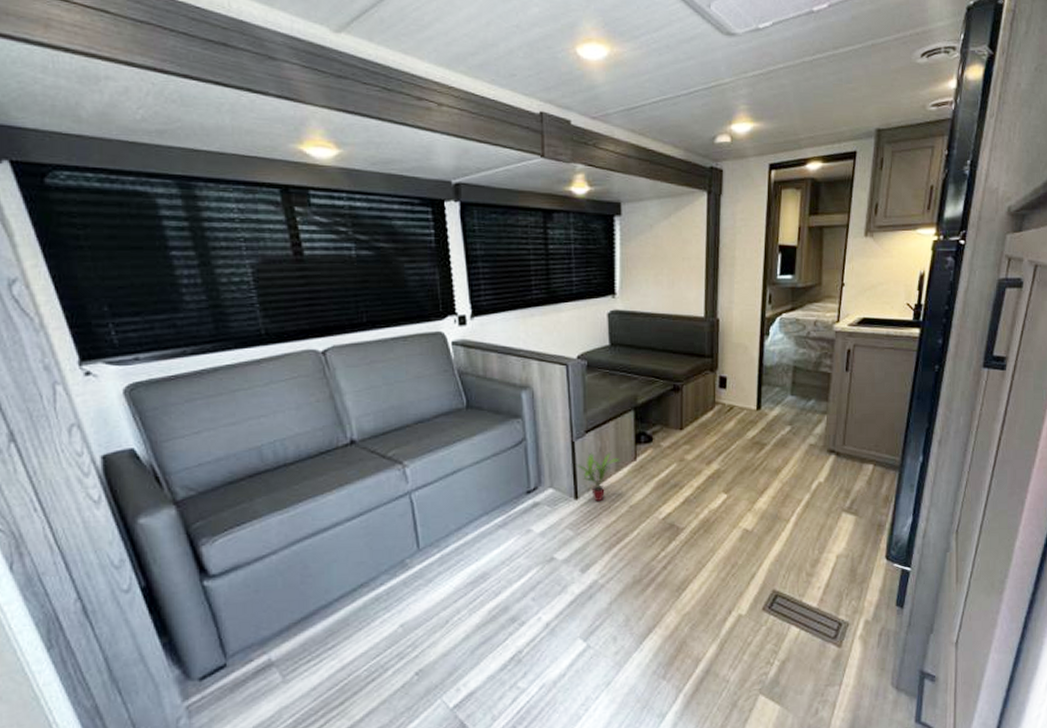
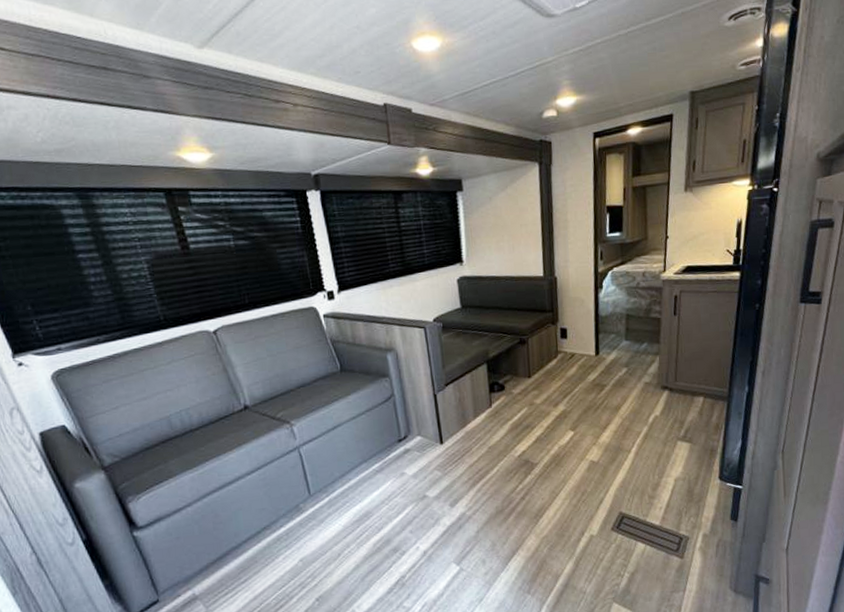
potted plant: present [576,452,621,502] -> none [439,401,478,446]

